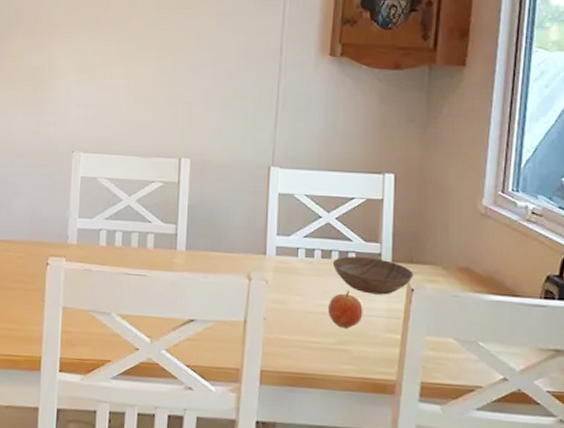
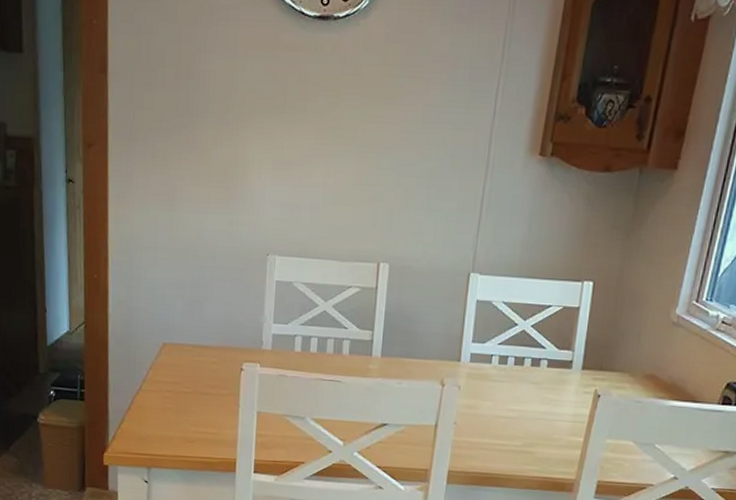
fruit: present [327,290,363,329] -> none [516,395,550,432]
bowl: present [332,256,414,295] -> none [524,363,602,401]

